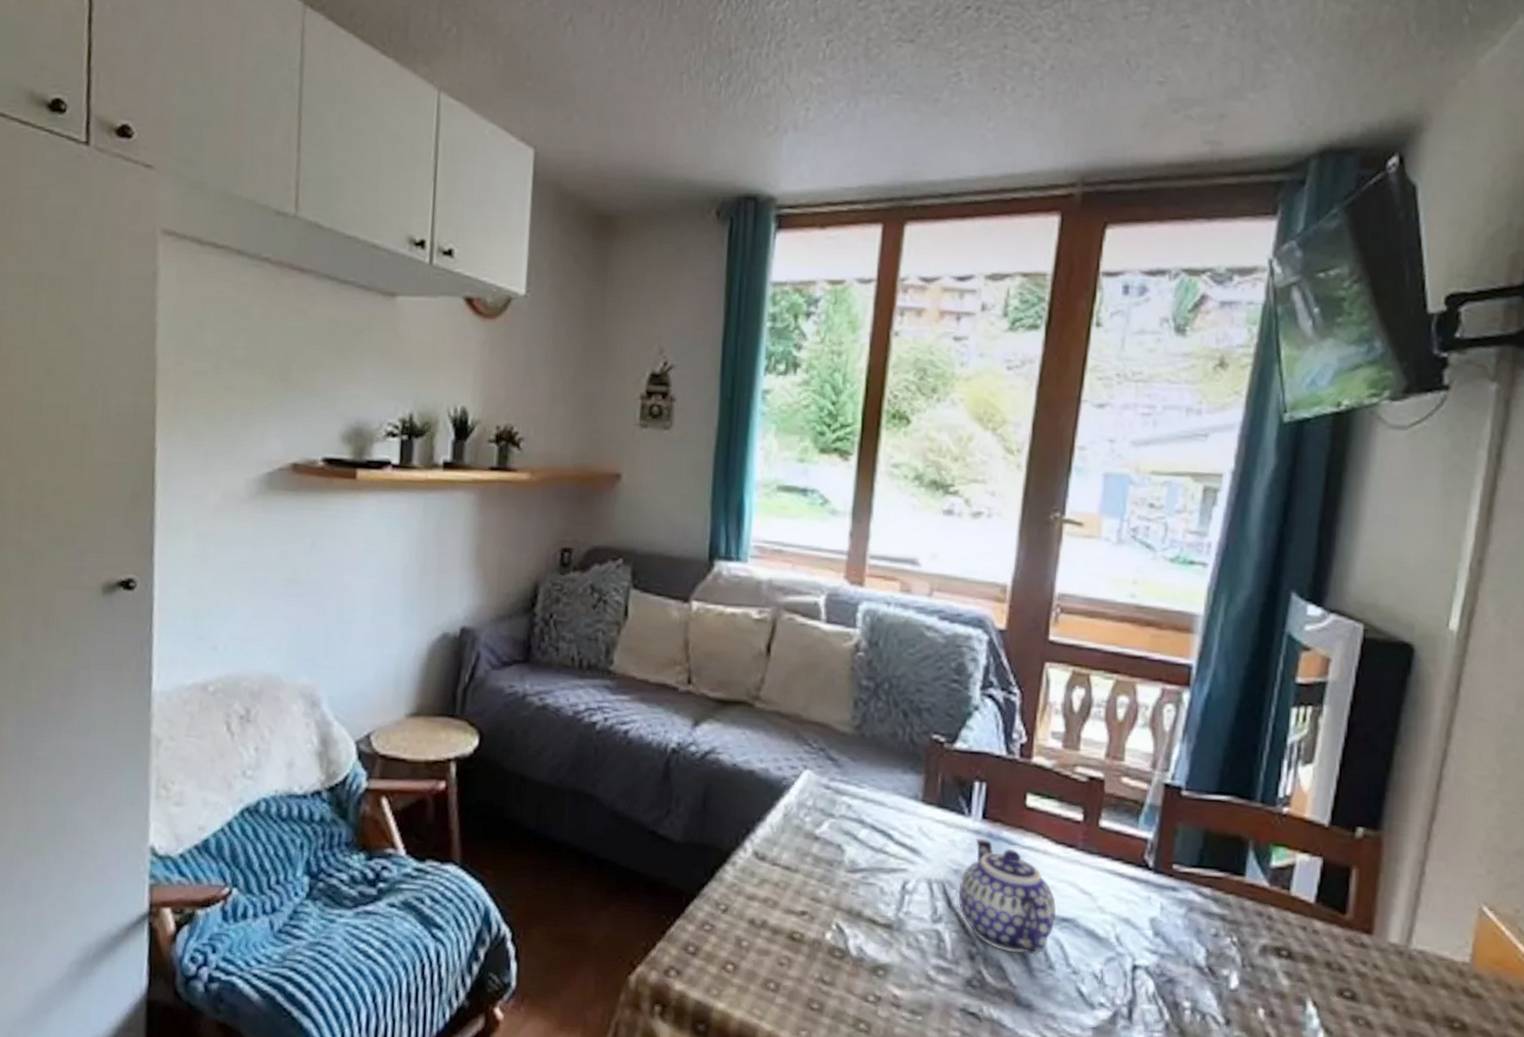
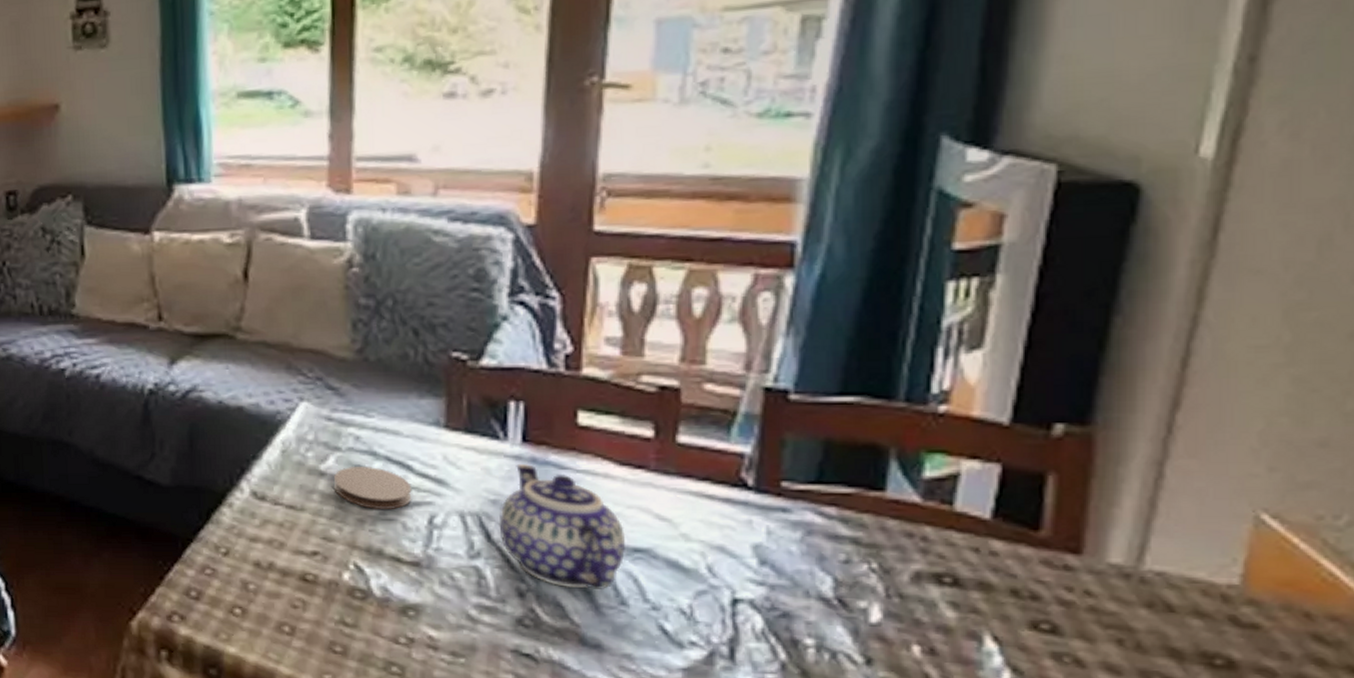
coaster: none [825,832,891,875] -> present [333,466,412,510]

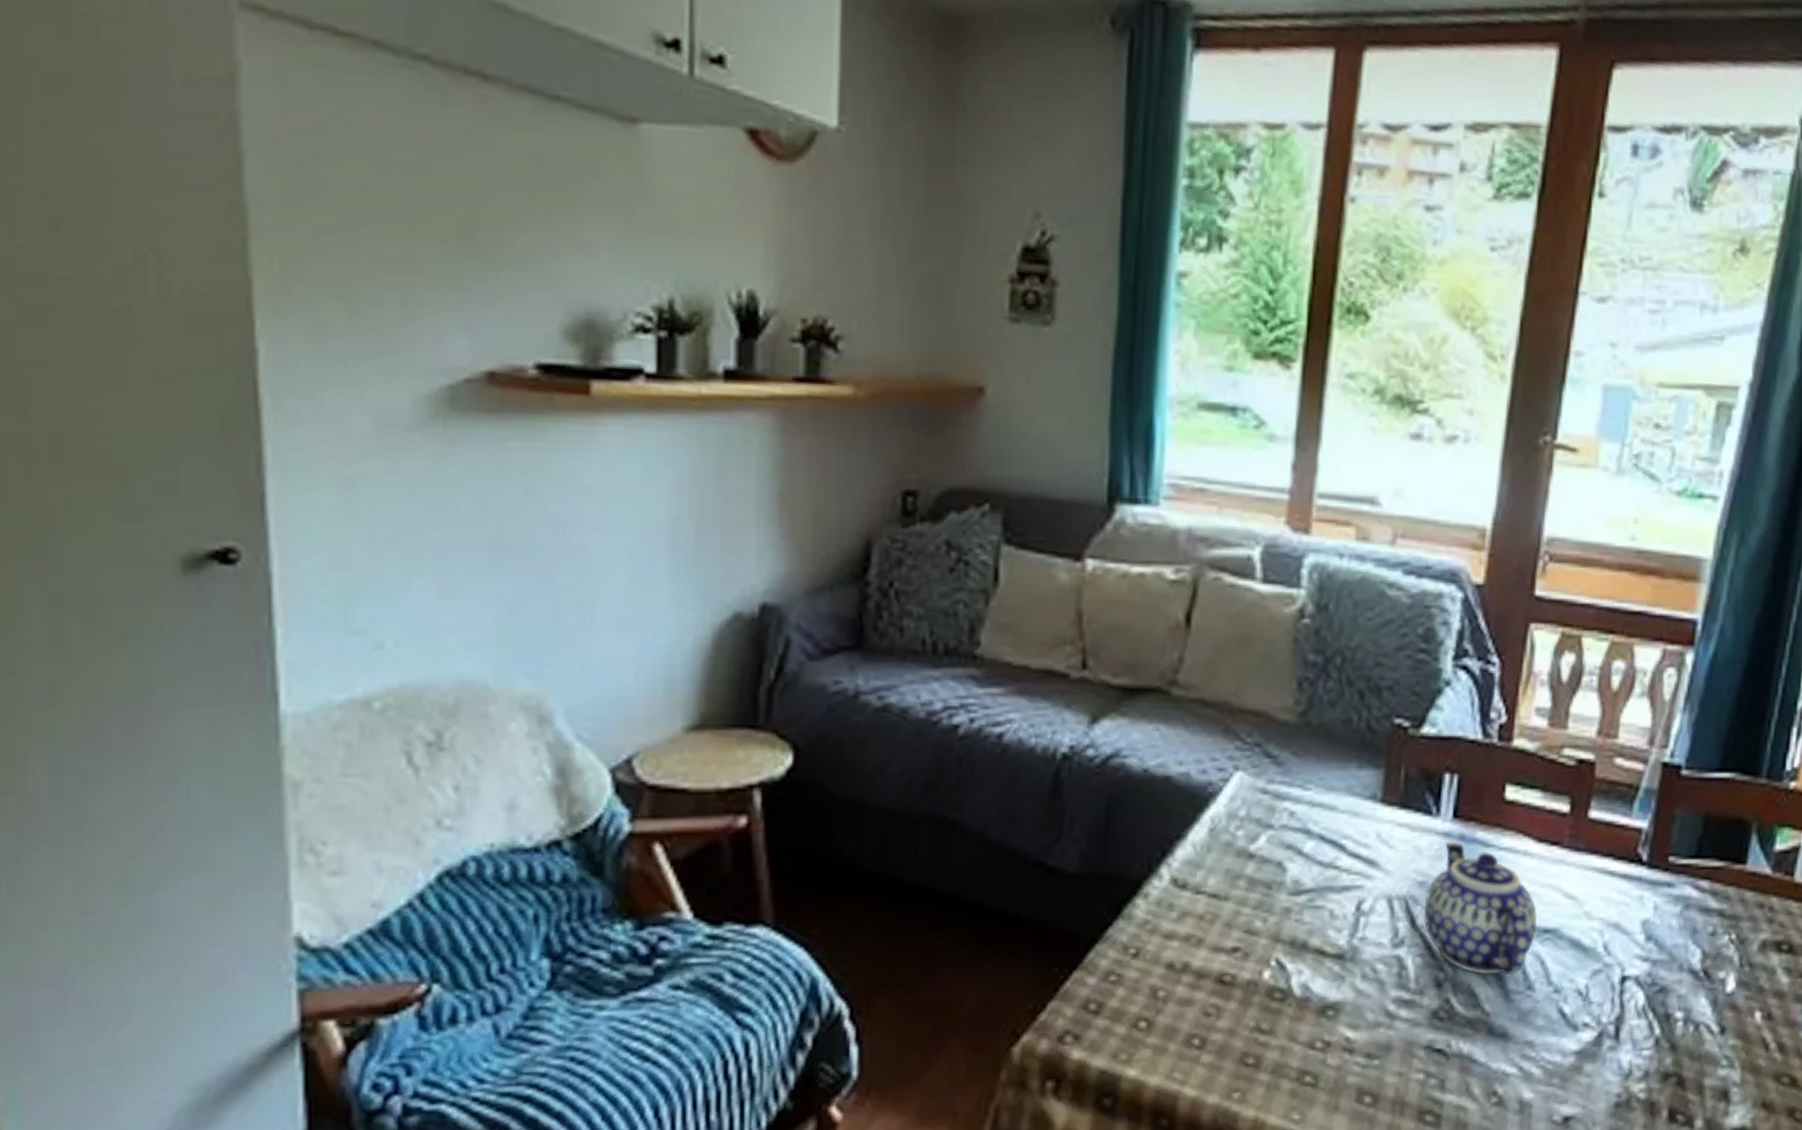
coaster: present [333,466,412,510] -> none [1262,846,1343,896]

